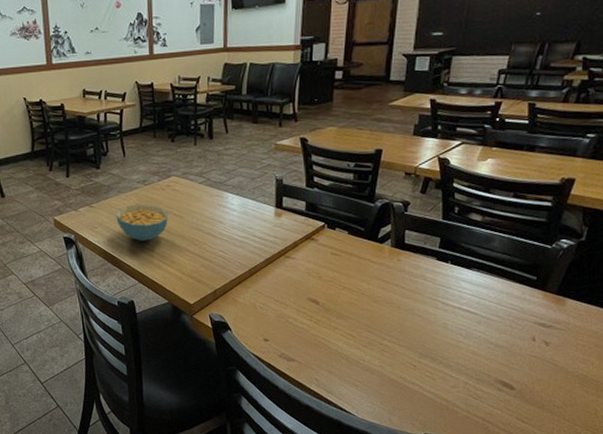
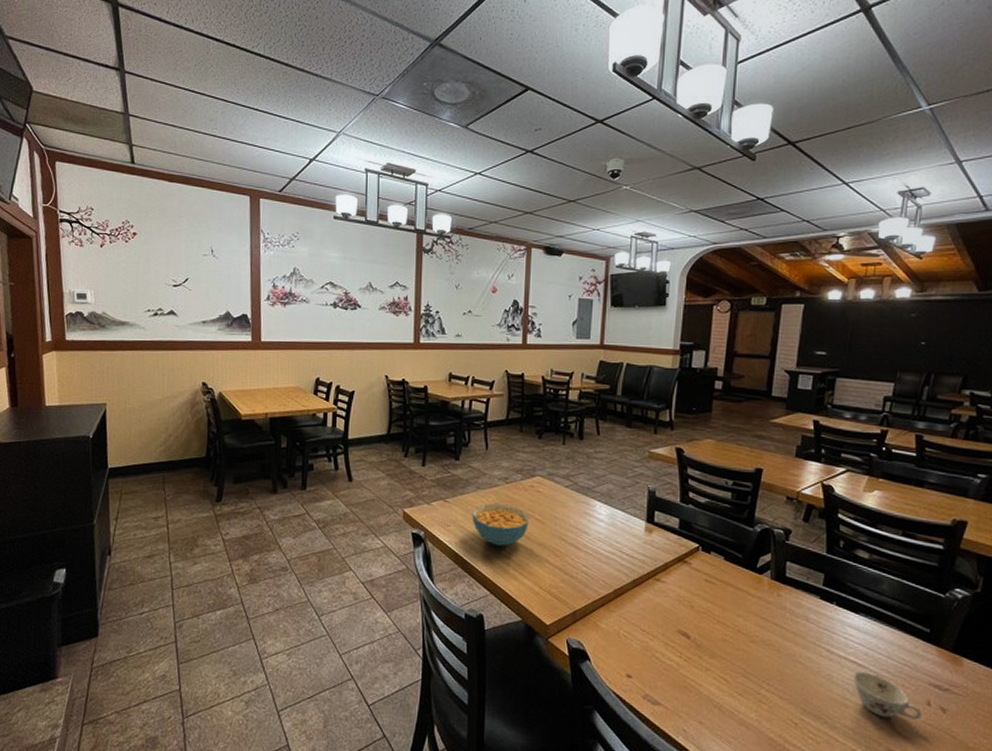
teacup: none [465,318,527,354] -> present [852,672,922,720]

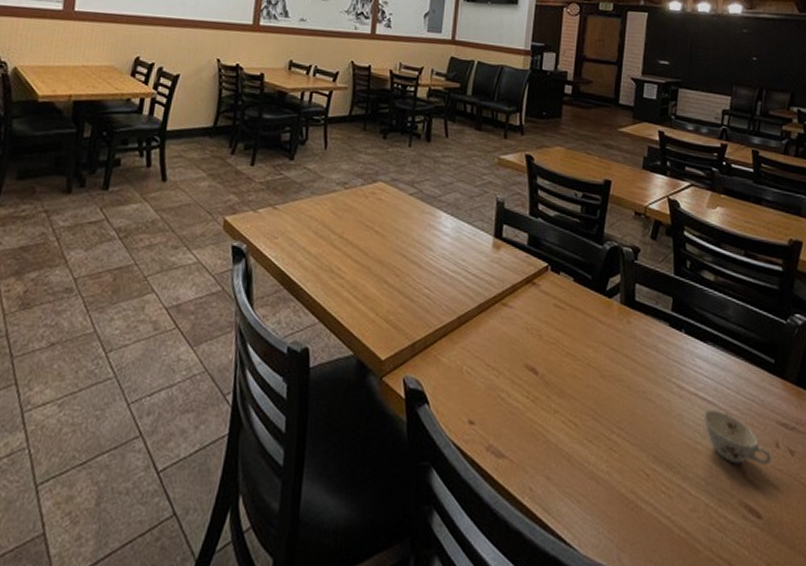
cereal bowl: present [472,503,530,546] -> none [303,211,369,264]

